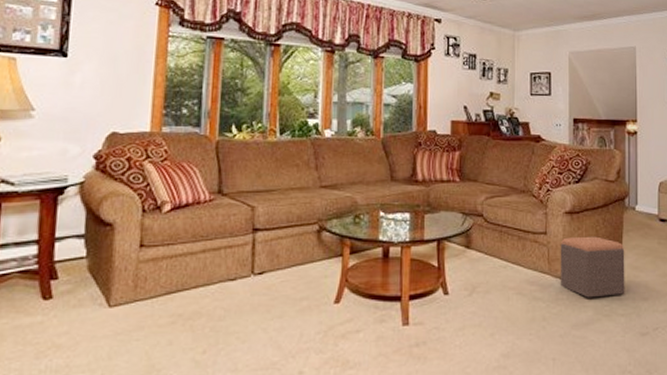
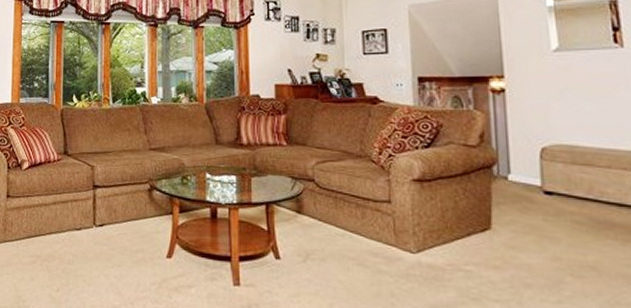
footstool: present [560,236,625,298] -> none [408,207,499,278]

